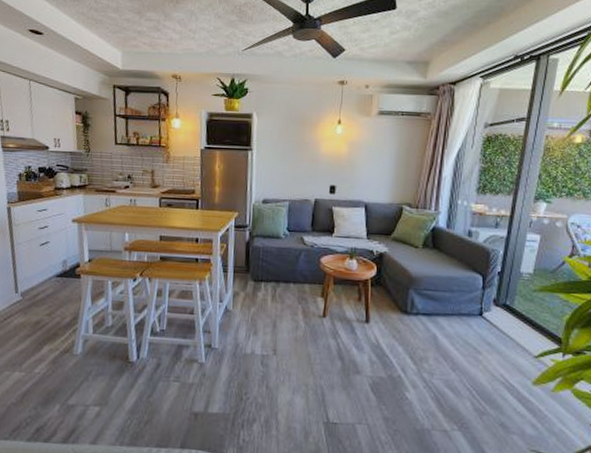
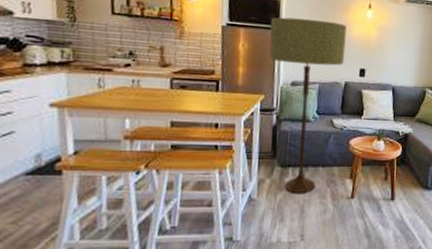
floor lamp: none [242,138,316,308] -> present [269,17,347,193]

